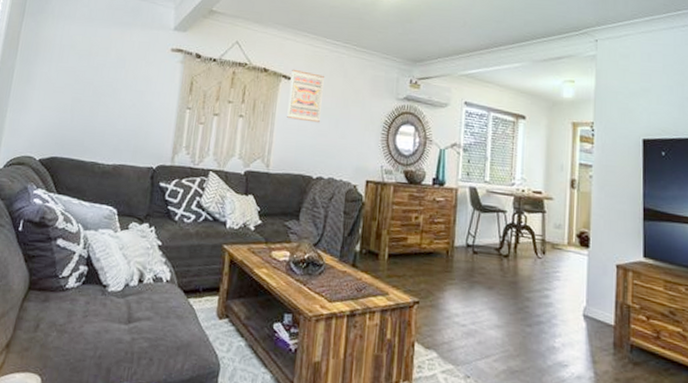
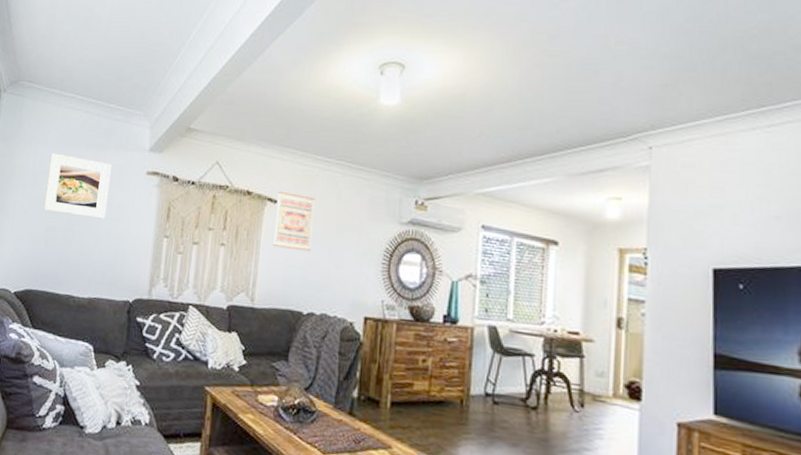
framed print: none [70,29,138,92] -> present [43,153,112,219]

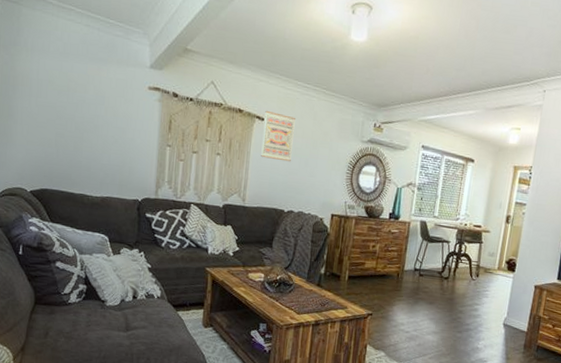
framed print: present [43,153,112,219] -> none [51,63,115,128]

